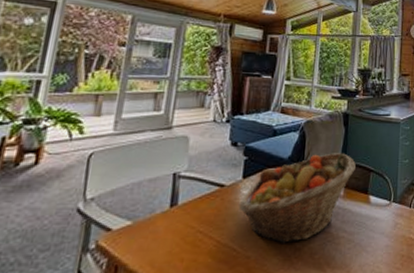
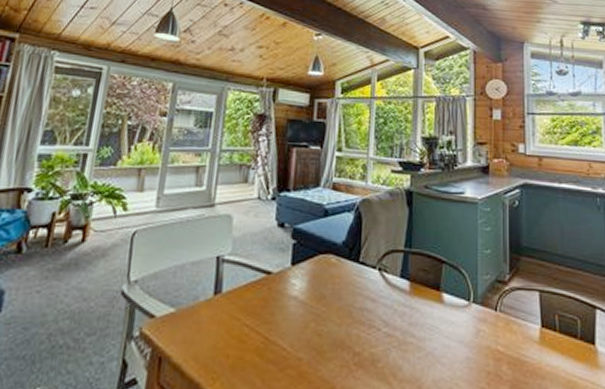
fruit basket: present [239,153,357,244] -> none [288,238,425,347]

